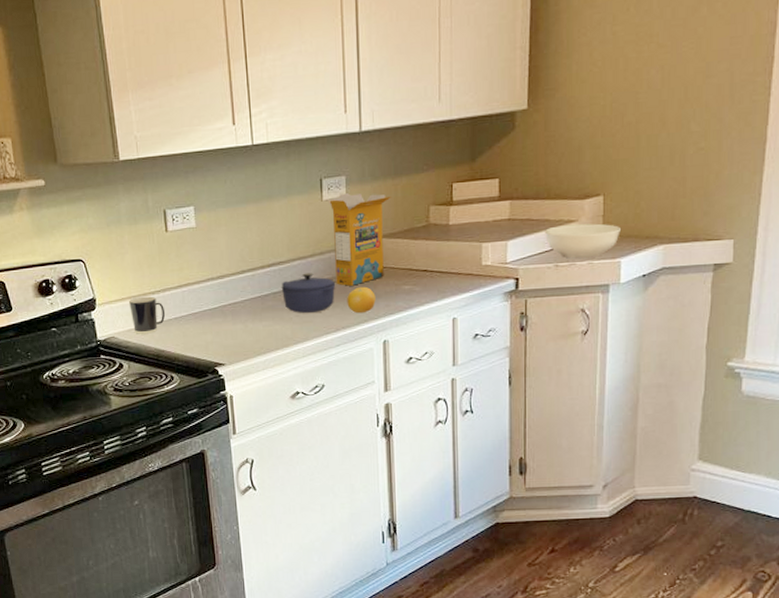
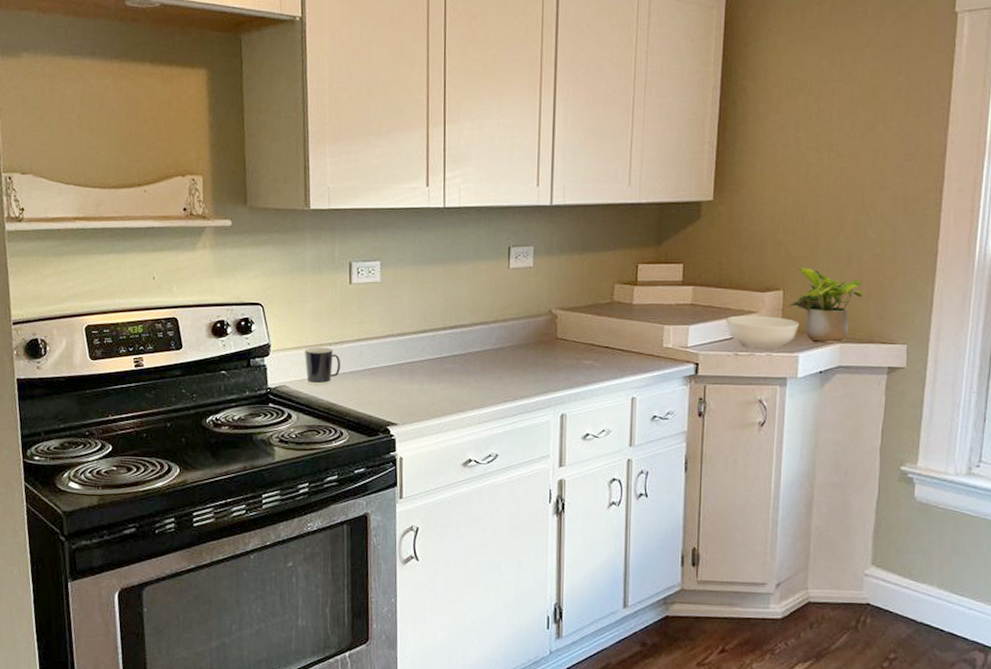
cooking pot: present [281,273,336,314] -> none [461,338,517,380]
cereal box: present [328,193,391,286] -> none [514,263,577,356]
fruit: present [347,286,376,314] -> none [527,357,556,385]
potted plant: none [608,169,688,247] -> present [787,267,864,343]

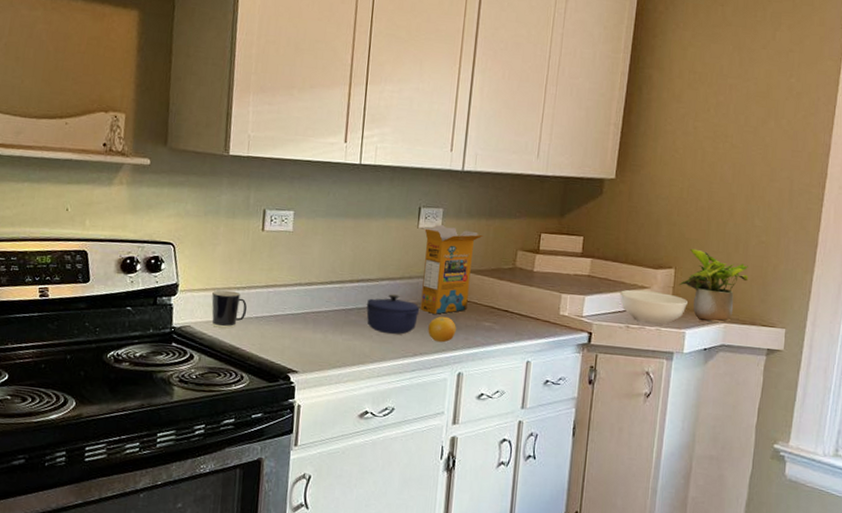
cooking pot: none [461,338,517,380] -> present [366,294,420,335]
cereal box: none [514,263,577,356] -> present [420,224,483,314]
fruit: none [527,357,556,385] -> present [428,316,456,343]

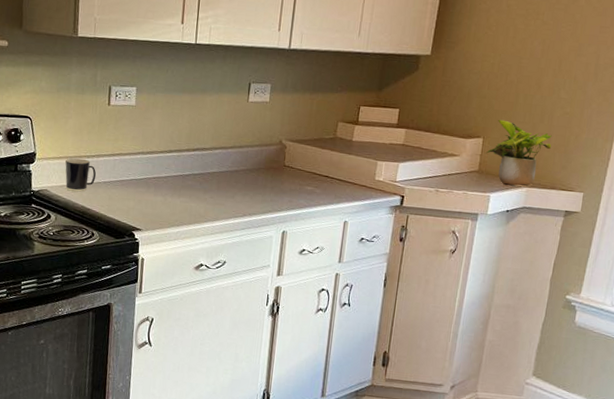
cooking pot: present [366,294,420,335] -> none [201,161,249,198]
cereal box: present [420,224,483,314] -> none [249,98,307,179]
fruit: present [428,316,456,343] -> none [256,181,282,205]
bowl: present [620,289,689,325] -> none [431,157,495,189]

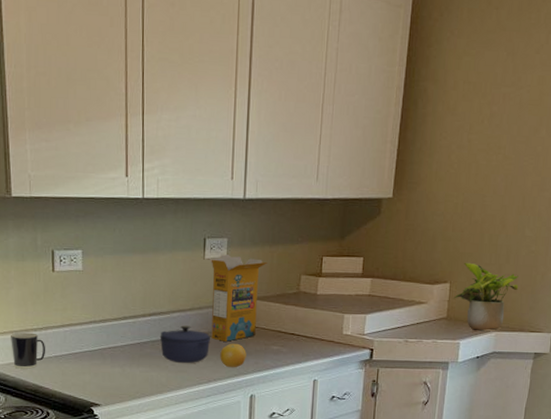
cooking pot: none [201,161,249,198] -> present [160,325,211,364]
cereal box: none [249,98,307,179] -> present [209,254,267,342]
fruit: none [256,181,282,205] -> present [220,343,246,368]

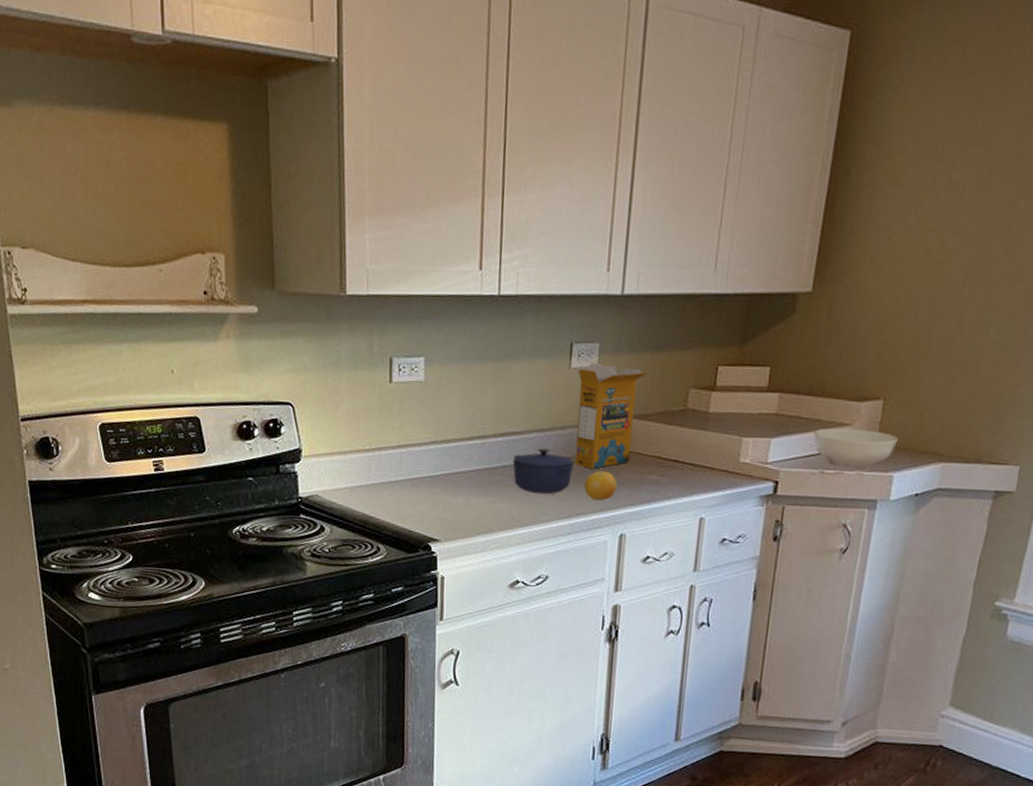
mug: present [11,332,46,369] -> none [339,453,379,496]
bowl: none [398,306,463,338] -> present [813,428,899,469]
potted plant: present [452,262,519,331] -> none [886,373,977,462]

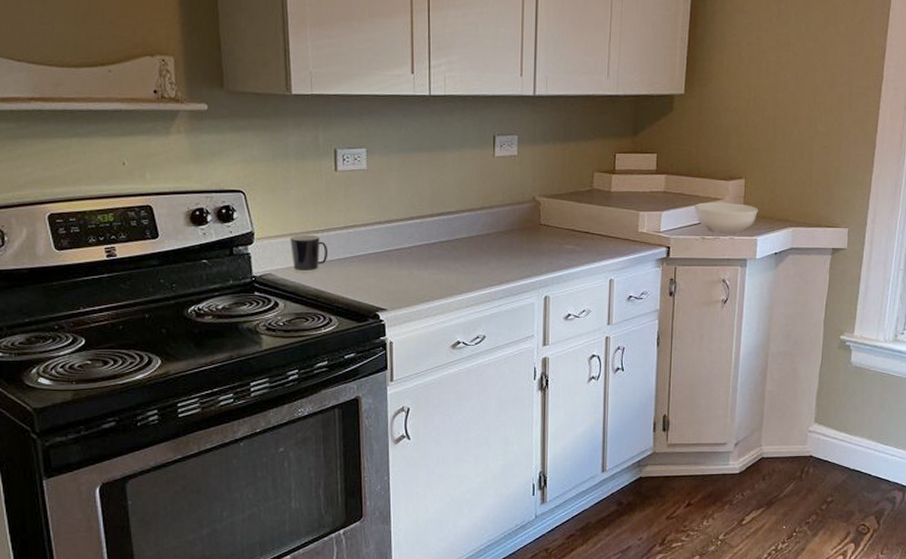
mug: none [339,453,379,496] -> present [290,234,329,273]
cooking pot: present [512,448,575,495] -> none [449,225,503,265]
cereal box: present [575,363,648,469] -> none [499,152,559,241]
fruit: present [584,470,617,501] -> none [512,243,540,269]

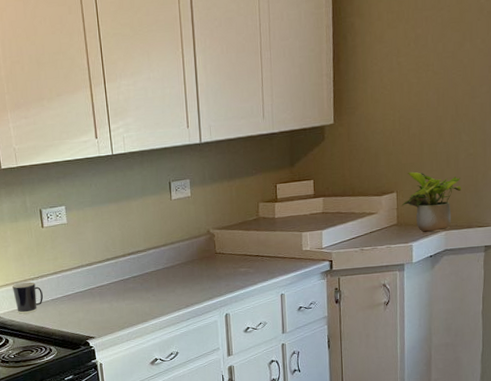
bowl: present [694,202,759,235] -> none [352,215,412,244]
potted plant: none [748,158,814,227] -> present [400,171,462,233]

